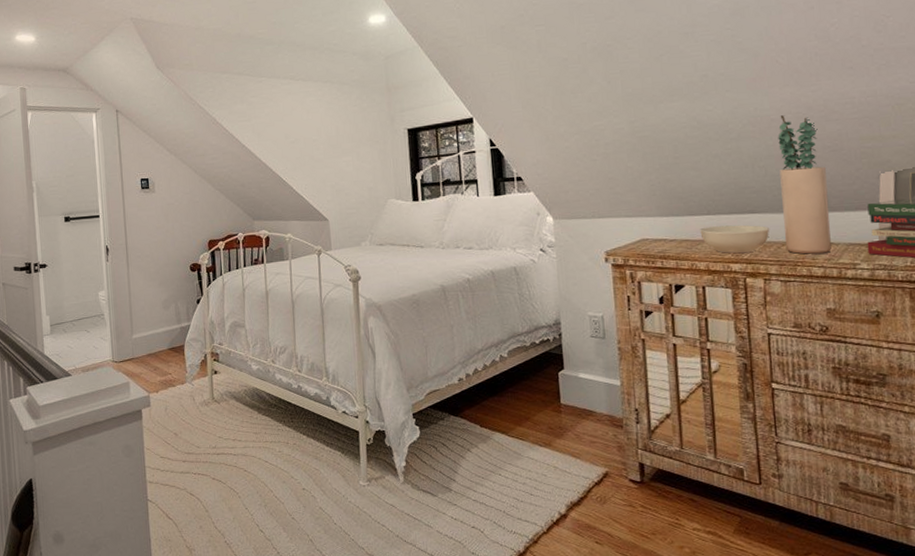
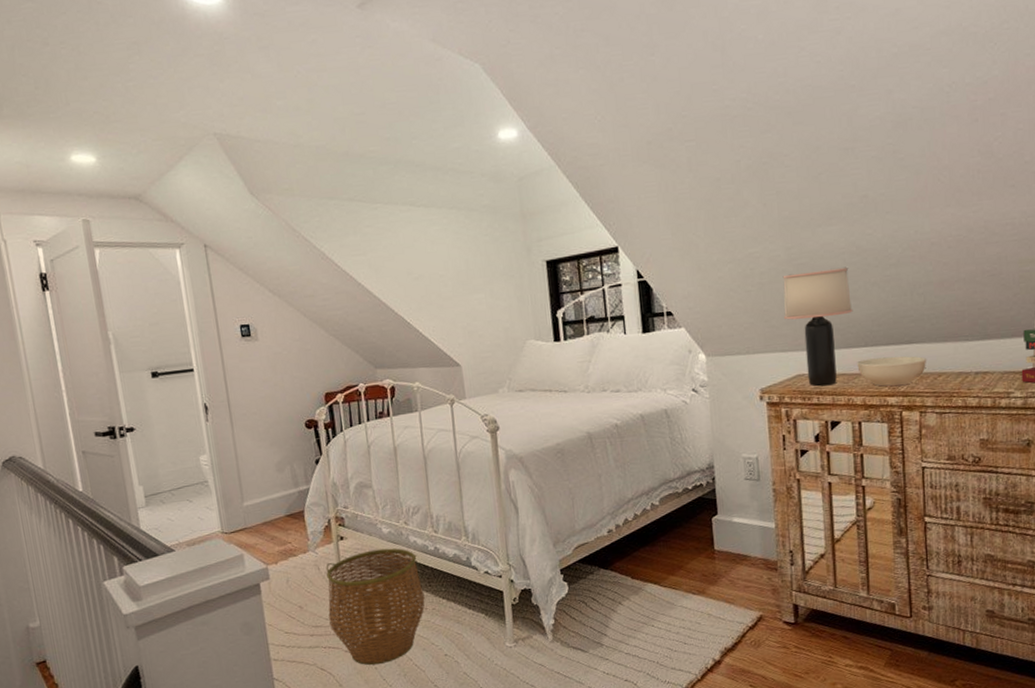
basket: none [200,384,287,493] -> present [326,548,425,665]
table lamp: none [626,141,695,251] -> present [782,268,853,387]
vase: present [778,115,832,254] -> none [937,238,987,385]

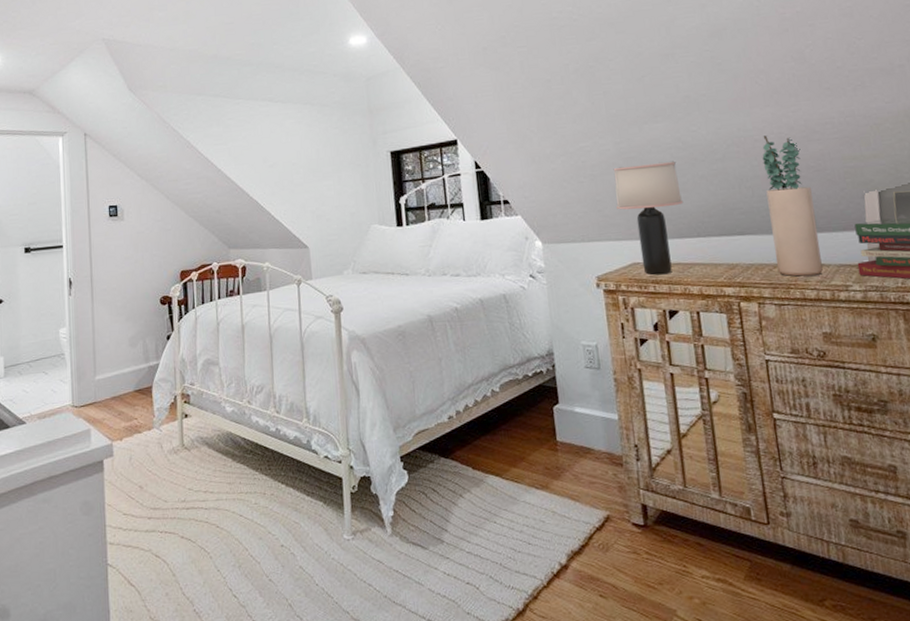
basket: present [326,548,425,665] -> none [167,427,264,553]
bowl: present [857,356,927,387] -> none [691,247,761,277]
vase: none [937,238,987,385] -> present [762,135,823,277]

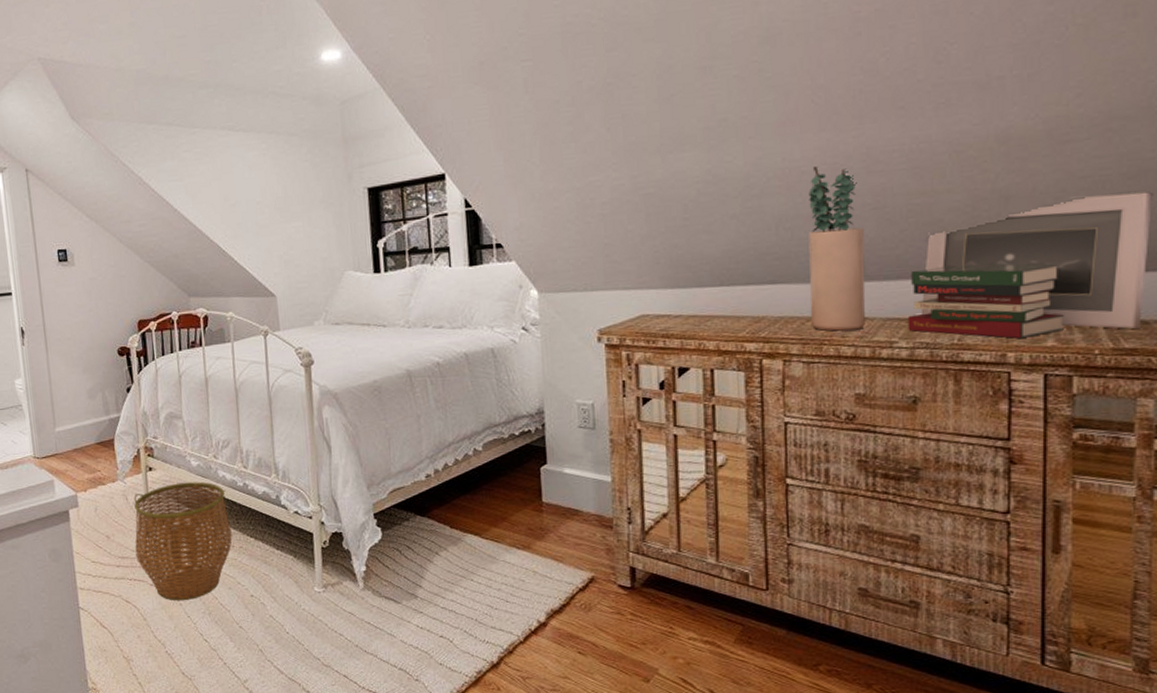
basket: none [167,427,264,553] -> present [134,481,233,600]
table lamp: present [613,162,684,276] -> none [627,199,708,329]

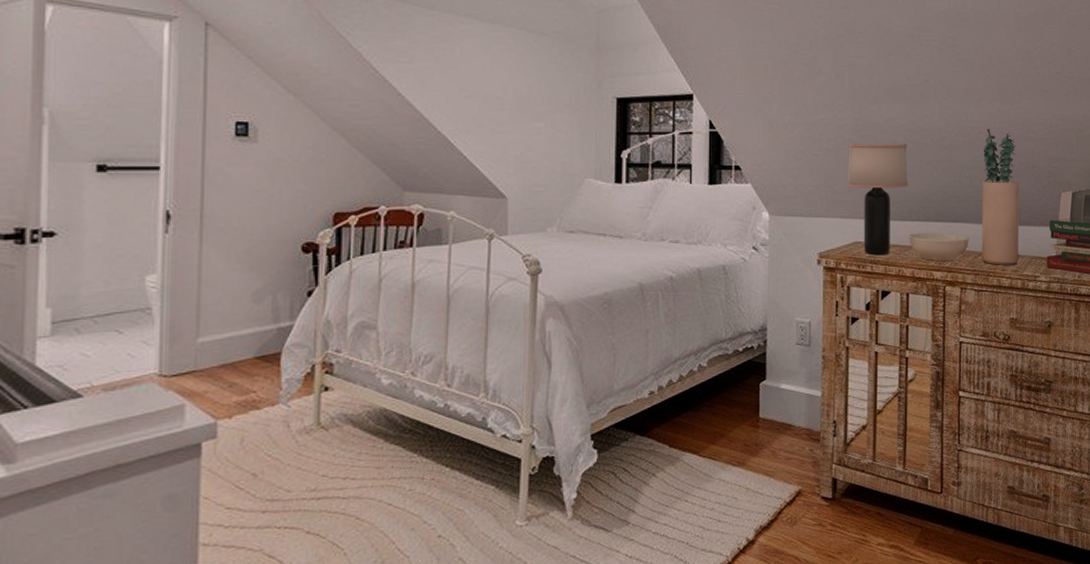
basket: present [134,481,233,600] -> none [291,403,423,550]
table lamp: none [627,199,708,329] -> present [847,144,909,256]
bowl: none [710,297,794,331] -> present [909,233,970,262]

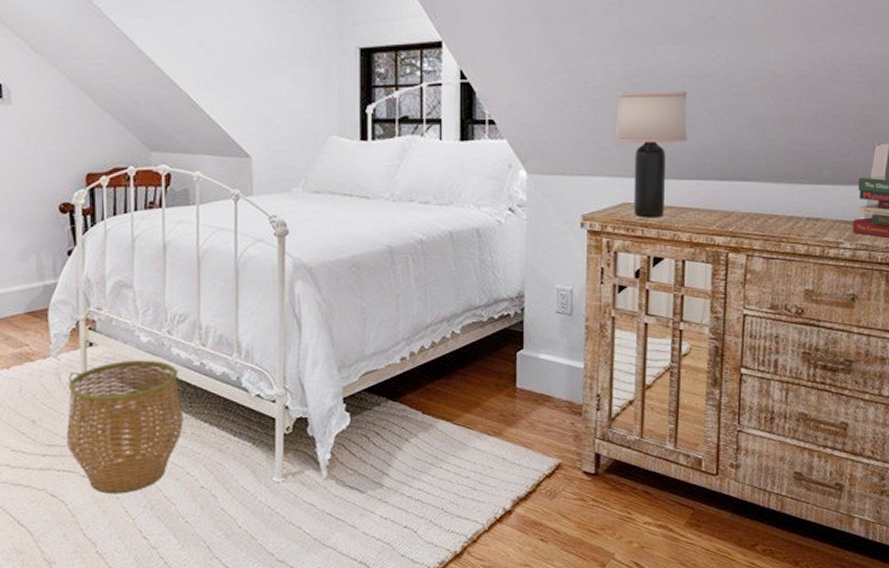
basket: none [291,403,423,550] -> present [66,360,184,494]
bowl: present [909,233,970,262] -> none [687,193,759,225]
vase: present [981,129,1019,265] -> none [772,72,823,230]

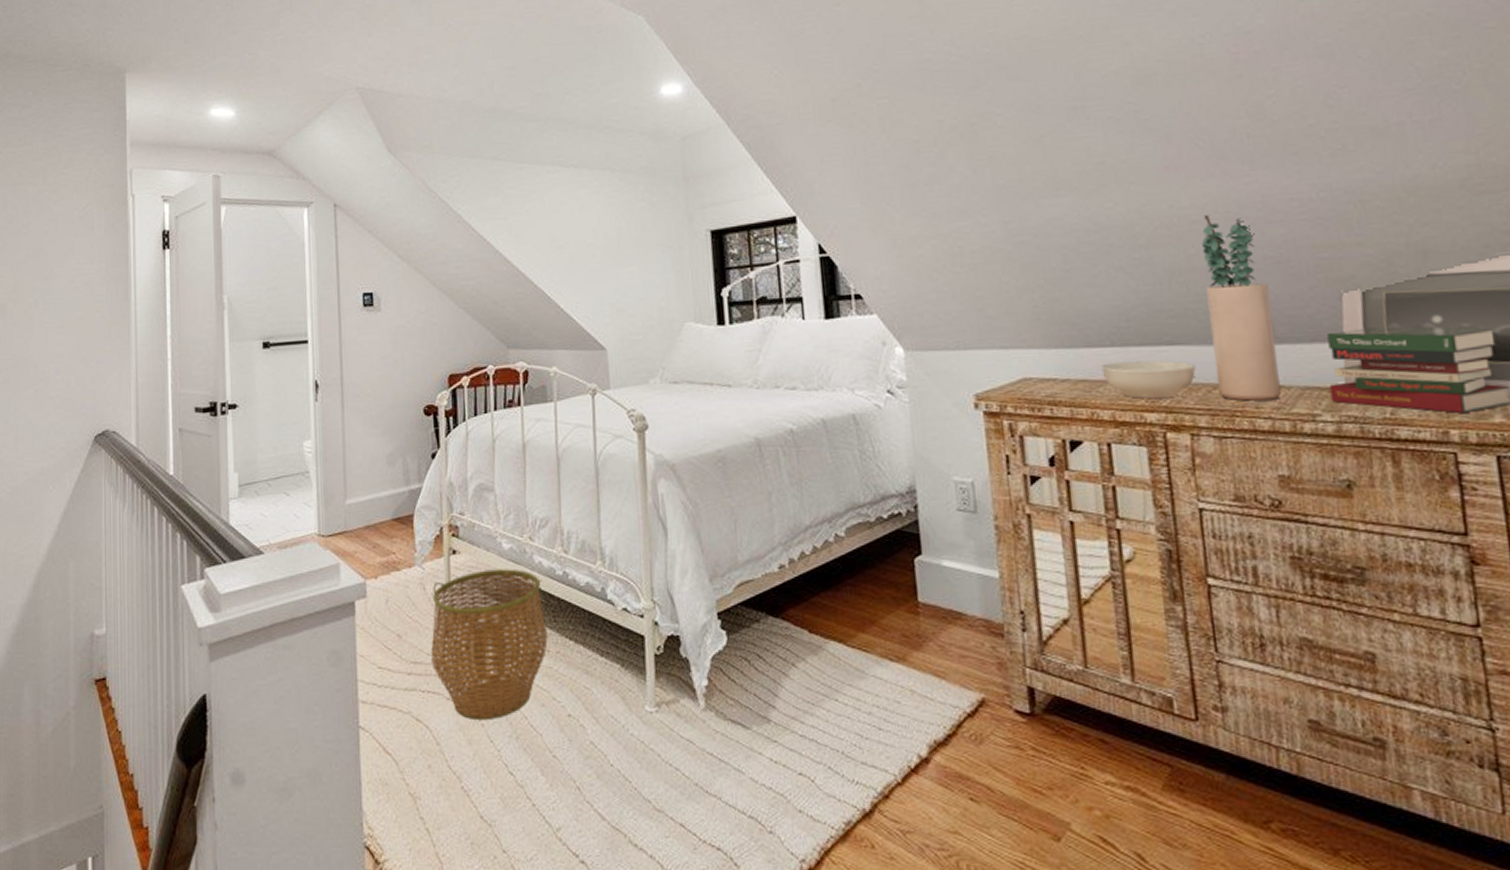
table lamp: present [615,92,688,218] -> none [999,248,1093,395]
bowl: none [687,193,759,225] -> present [1101,360,1197,400]
vase: none [772,72,823,230] -> present [1202,215,1281,401]

